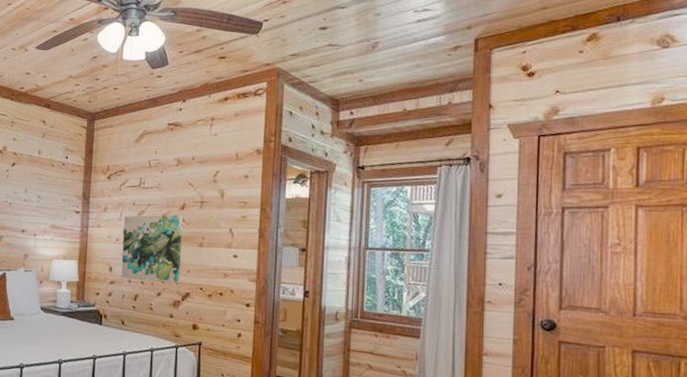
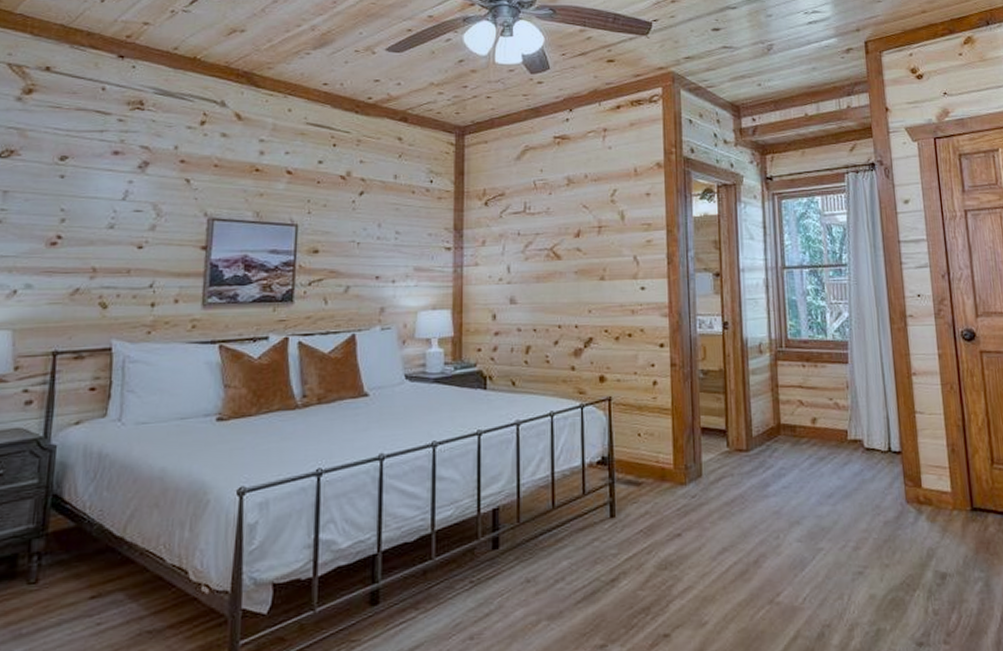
wall art: present [121,214,183,284] -> none [507,243,580,328]

